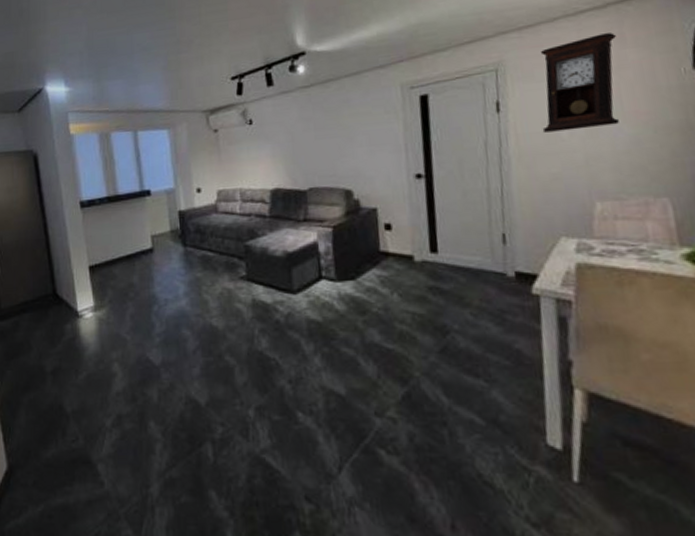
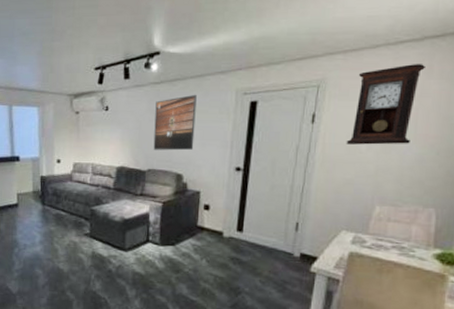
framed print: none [308,94,361,165] -> present [153,94,197,151]

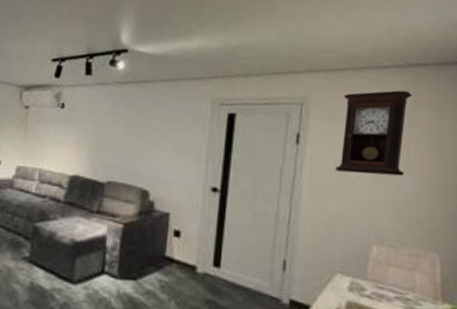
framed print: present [153,94,197,151] -> none [115,99,168,162]

